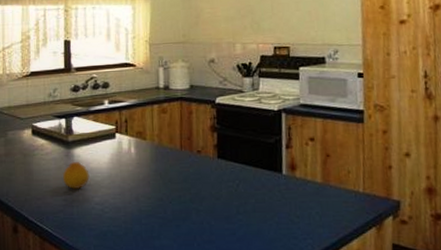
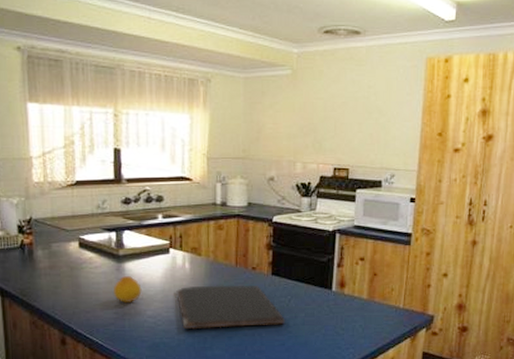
cutting board: none [122,169,235,216] -> present [176,285,286,329]

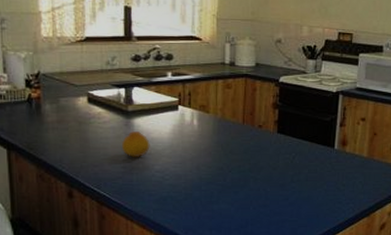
cutting board: present [176,285,286,329] -> none [184,142,290,183]

